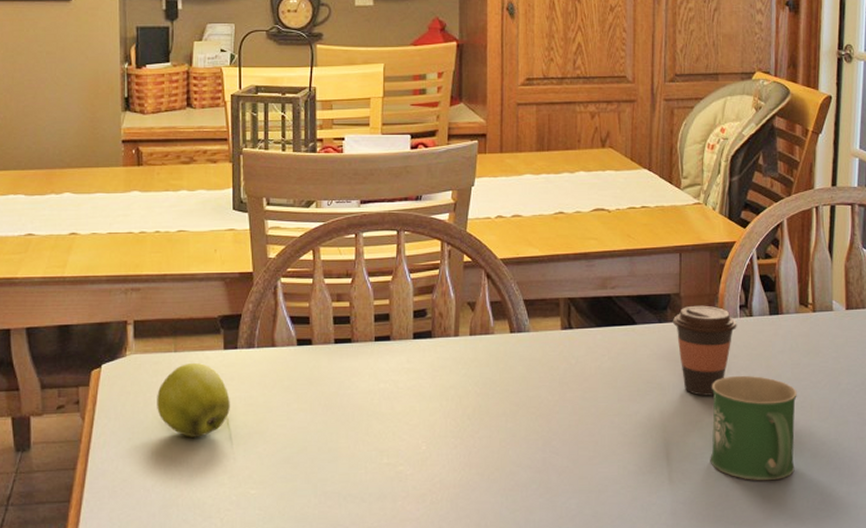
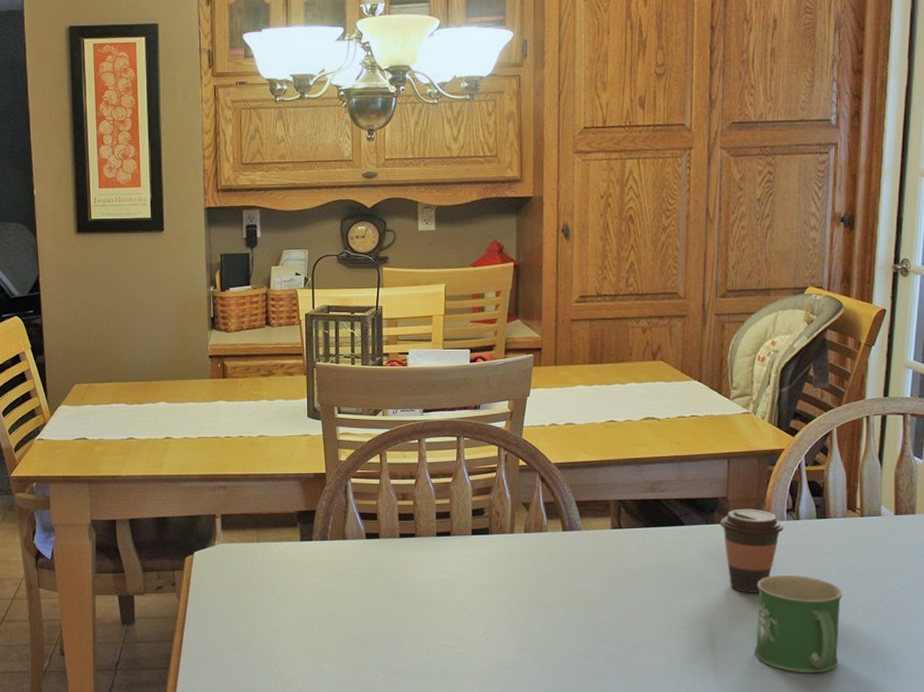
apple: present [157,363,230,437] -> none [242,553,306,617]

